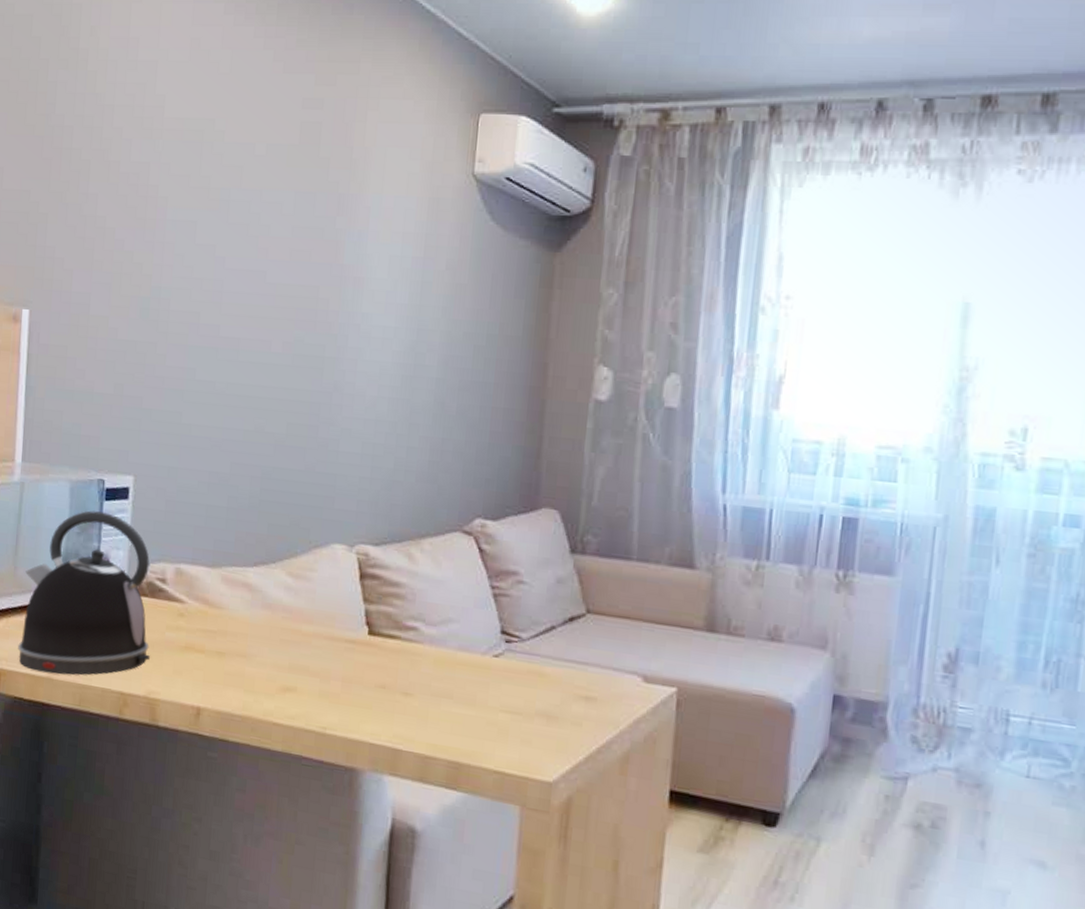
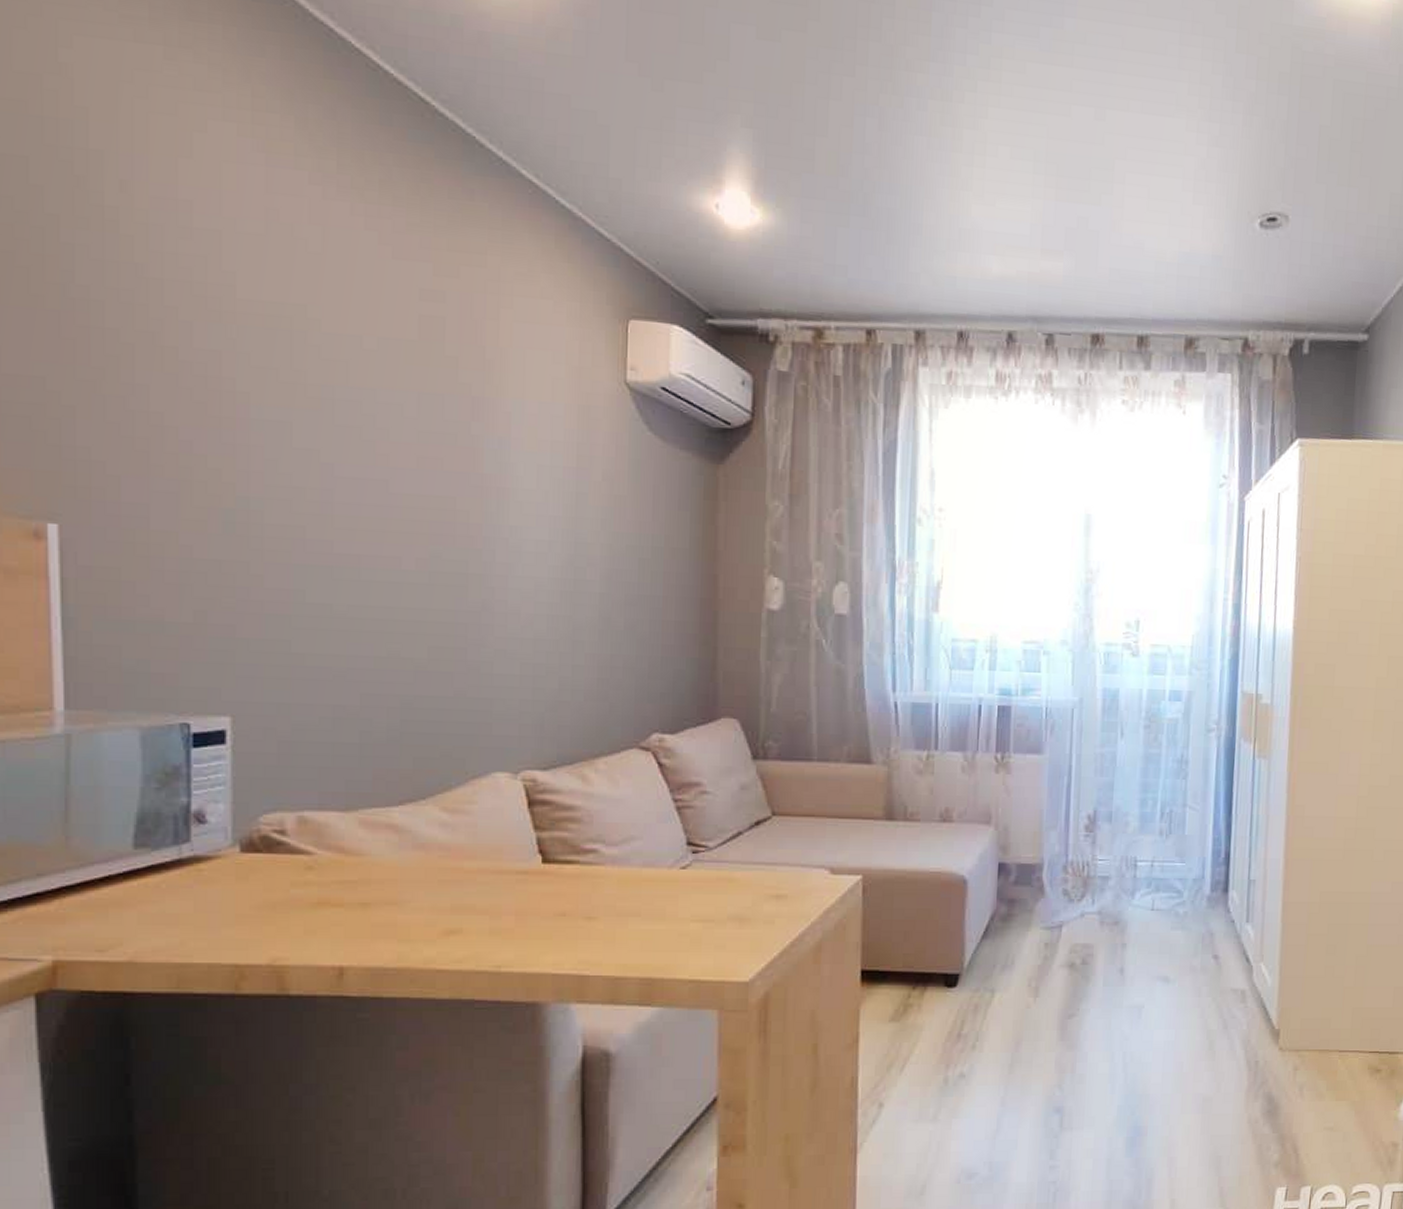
kettle: present [18,510,150,675] -> none [80,761,271,956]

